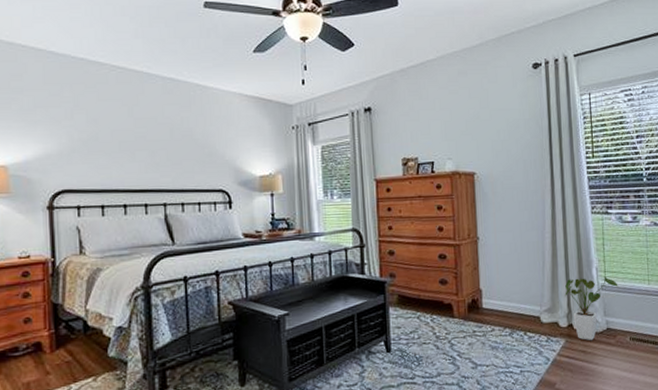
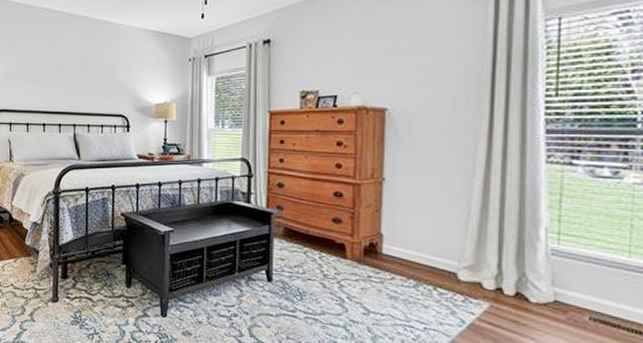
house plant: present [565,276,618,341] -> none [495,236,579,312]

